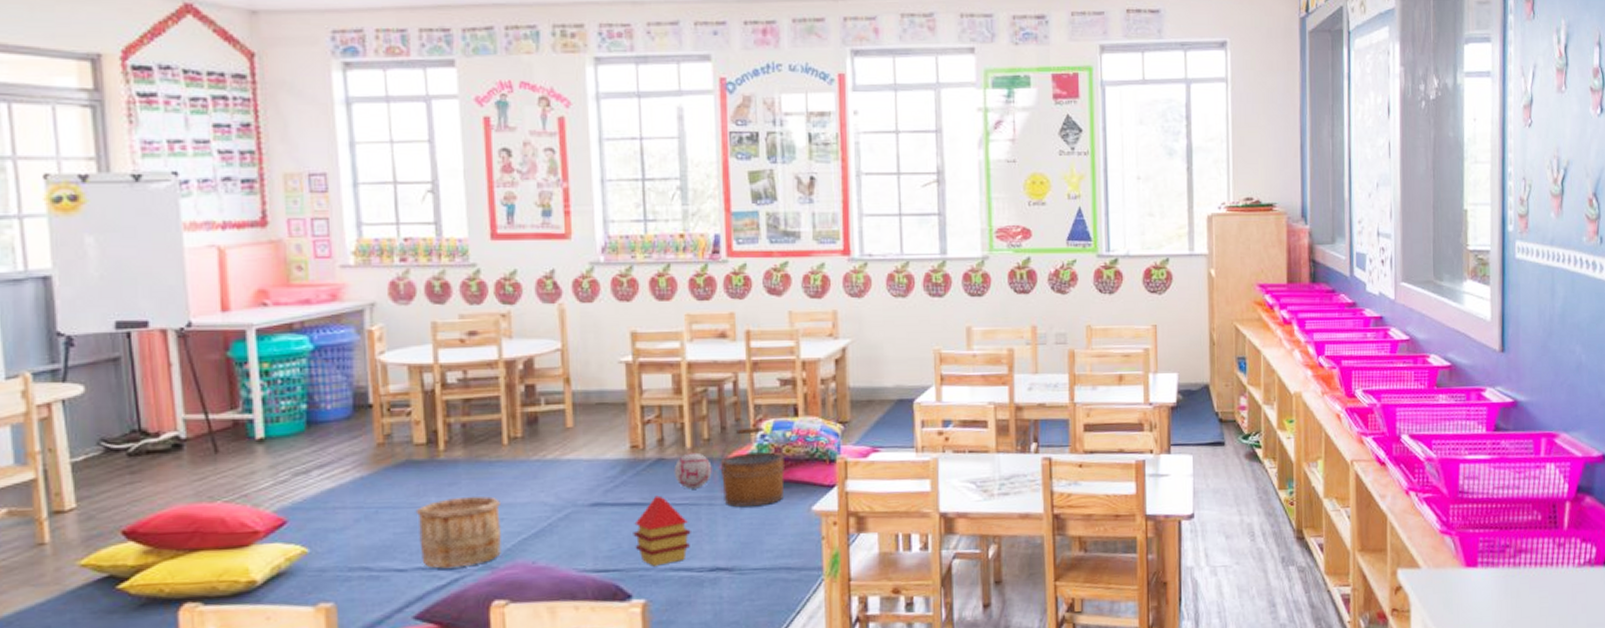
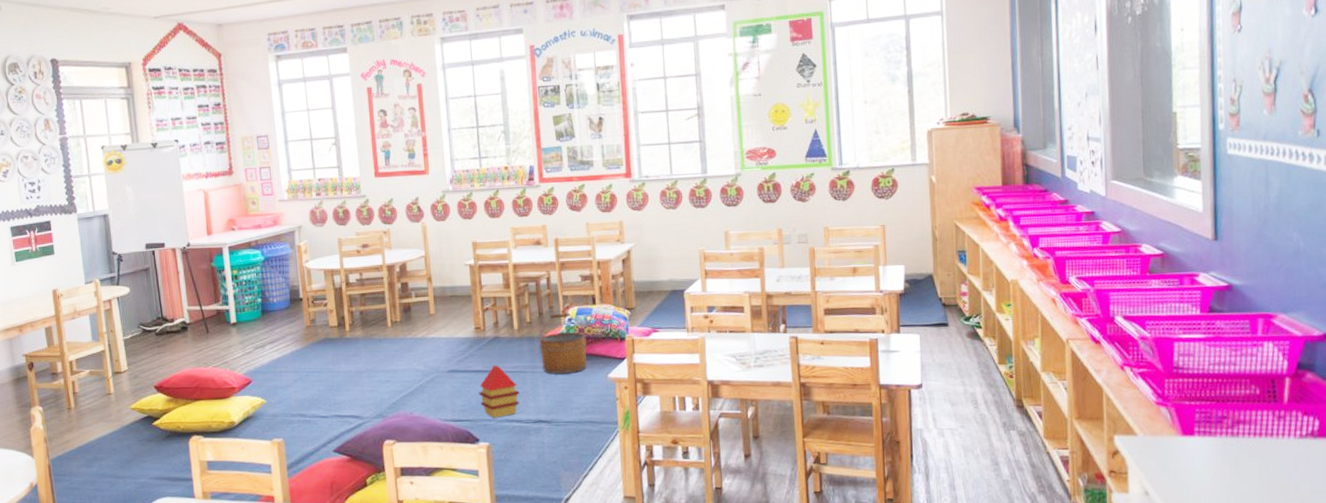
wooden bucket: present [415,496,502,569] -> none [332,364,389,416]
decorative ball: present [673,452,712,489] -> none [506,332,534,360]

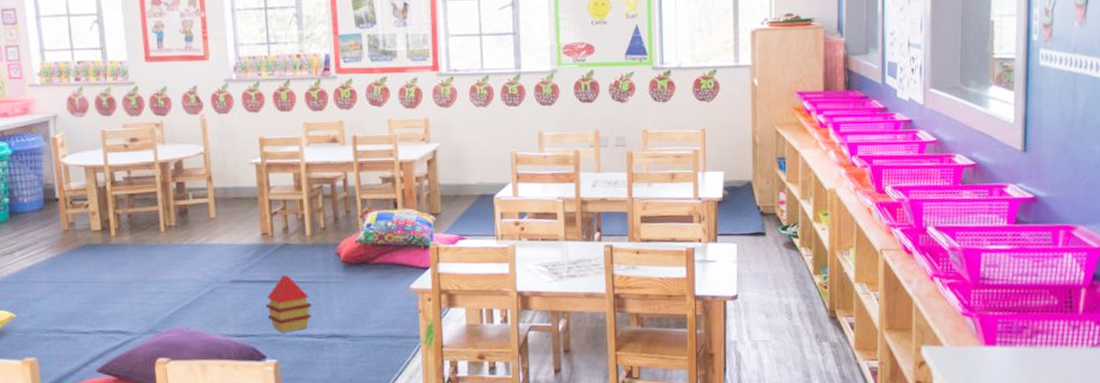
bucket: present [539,313,587,374] -> none [334,218,387,284]

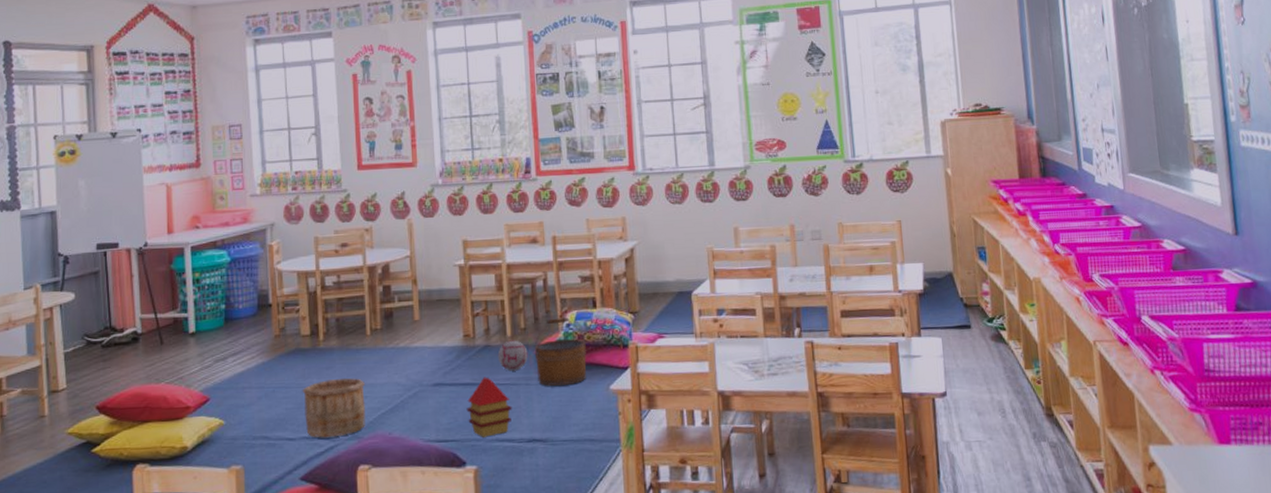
wooden bucket: none [95,273,162,332] -> present [302,377,366,438]
decorative ball: none [297,239,328,270] -> present [497,340,528,371]
bucket: none [334,218,387,284] -> present [534,317,587,386]

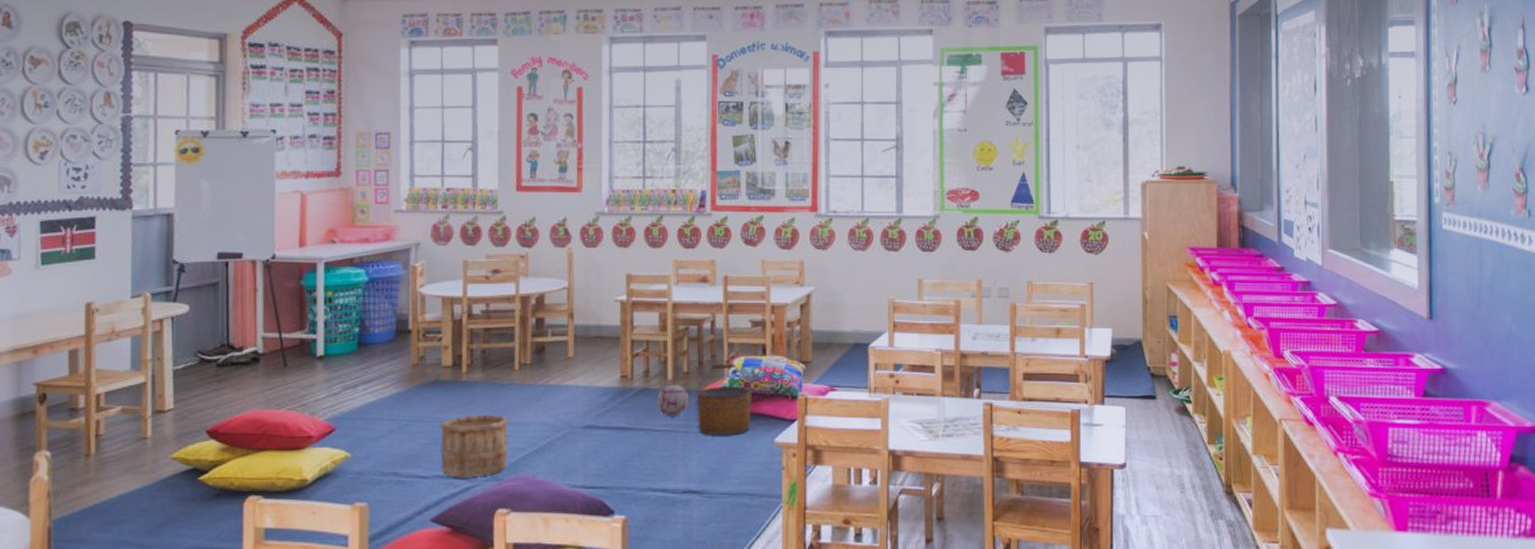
toy house: present [466,377,512,437] -> none [618,421,668,486]

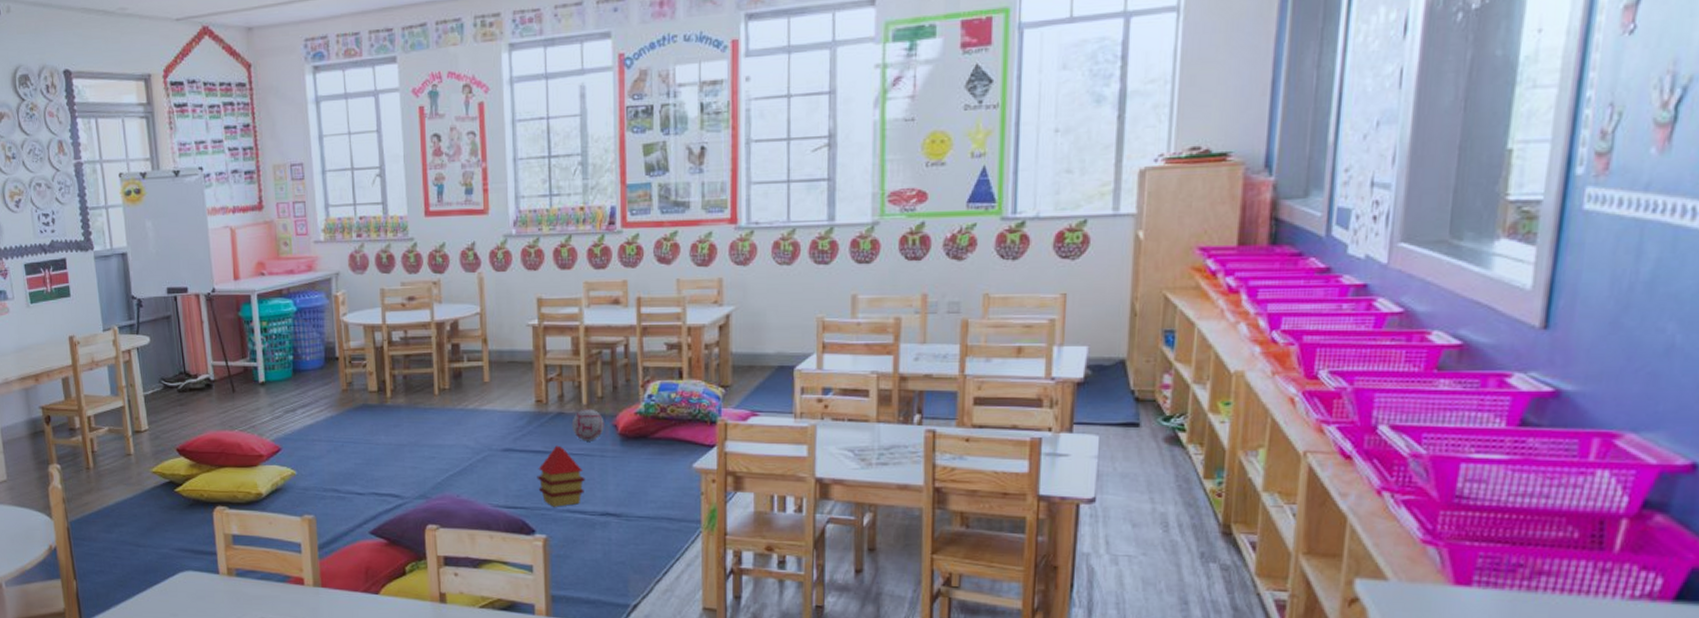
wooden bucket: present [439,414,510,478] -> none [370,437,434,495]
toy house: none [618,421,668,486] -> present [537,445,585,507]
bucket: present [696,363,752,435] -> none [611,388,669,460]

